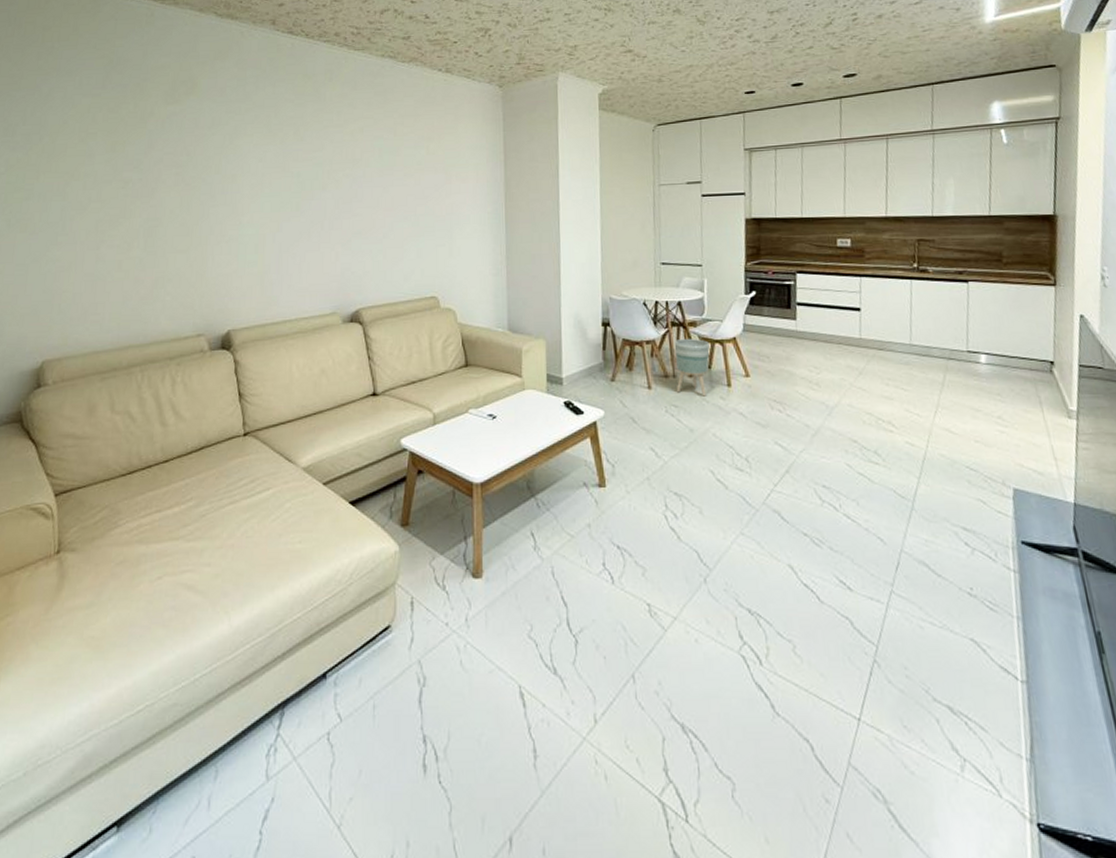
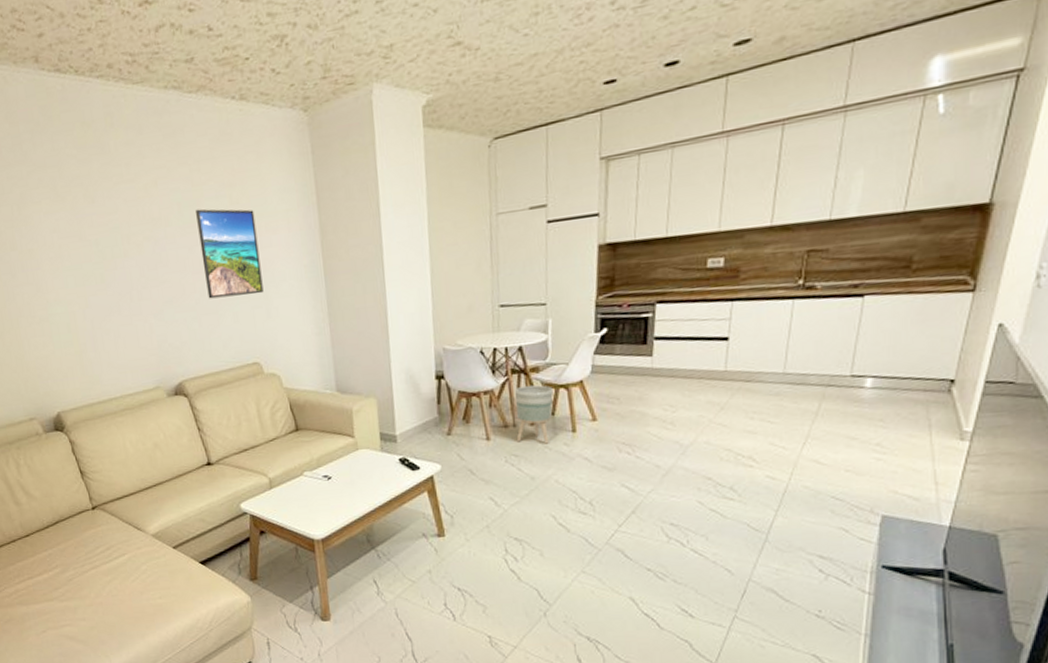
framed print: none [395,155,448,234] -> present [196,209,264,299]

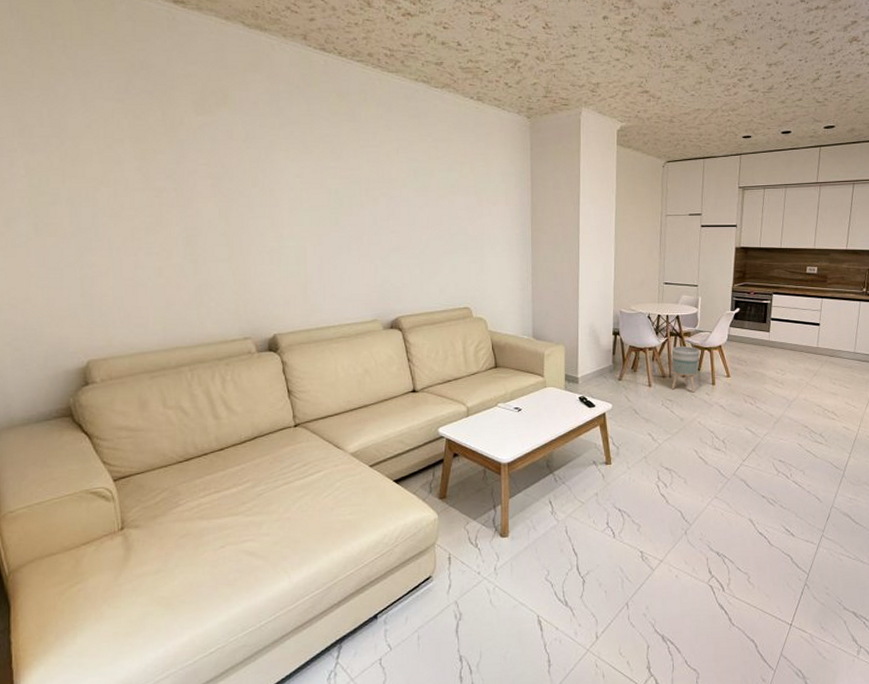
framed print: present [196,209,264,299] -> none [430,177,480,252]

